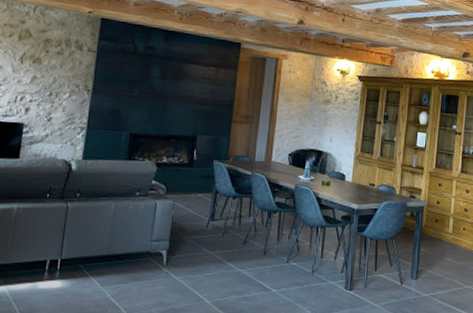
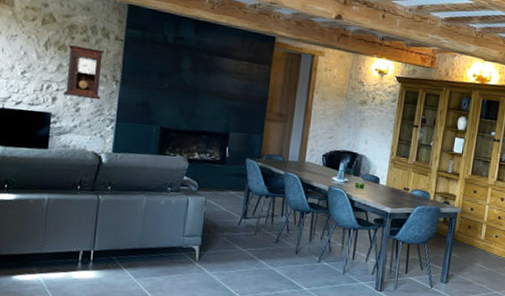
pendulum clock: none [36,58,78,109] -> present [63,45,105,100]

